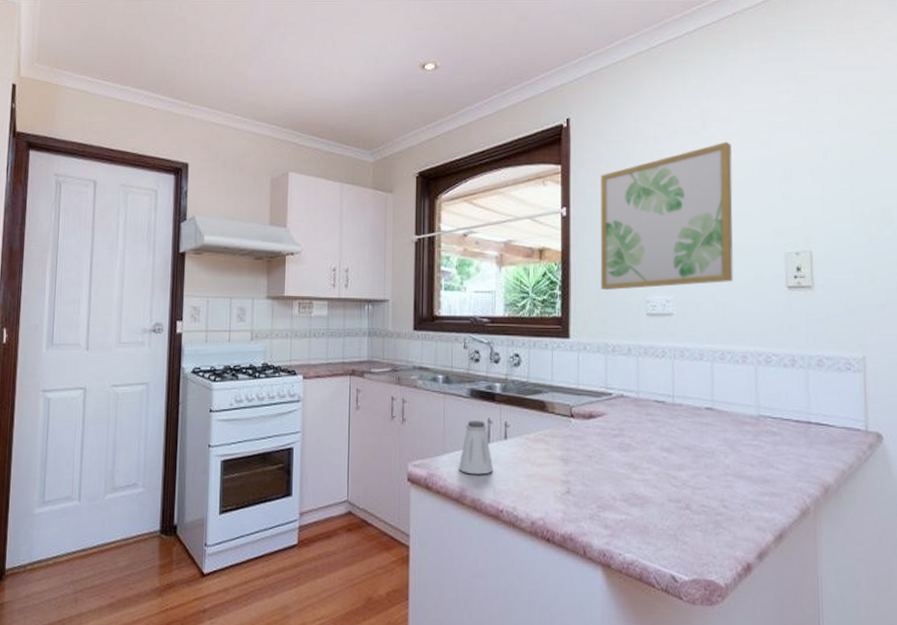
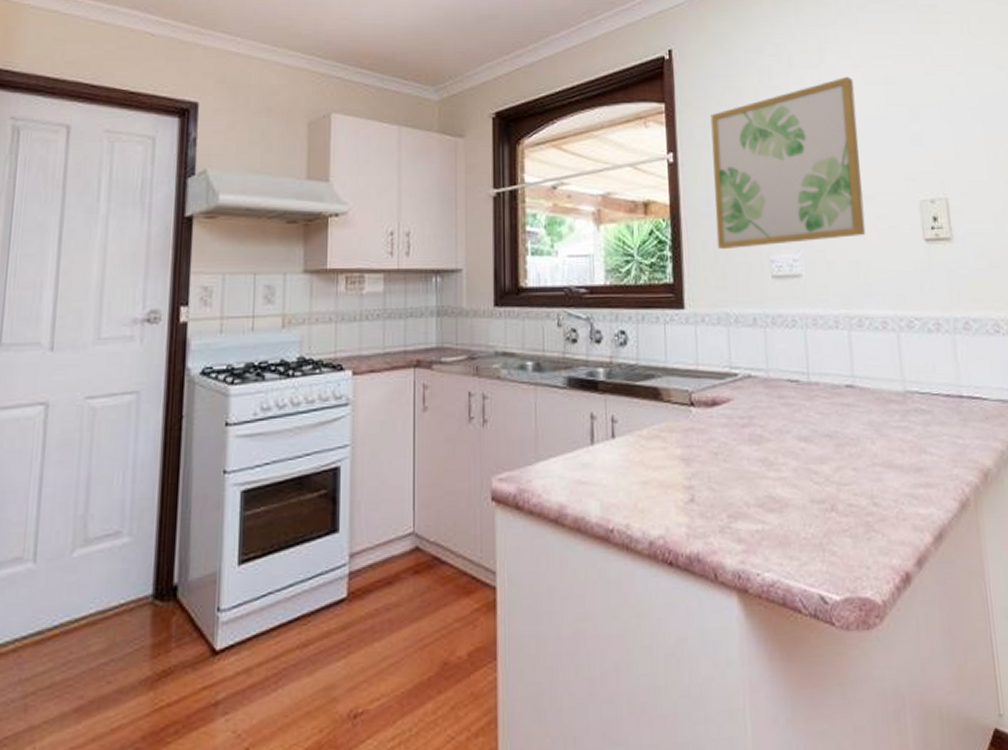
saltshaker: present [458,421,494,475] -> none [555,417,600,486]

